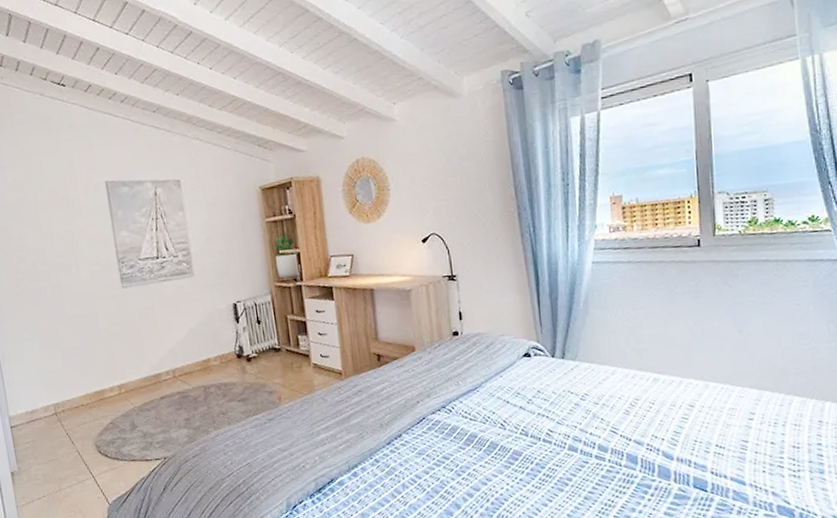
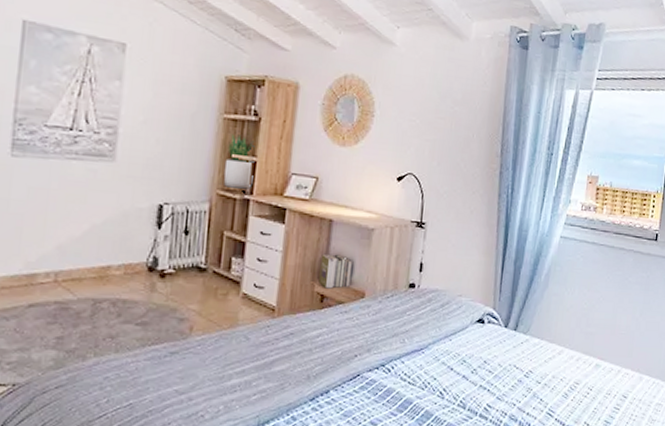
books: none [370,317,400,349] -> present [318,254,352,289]

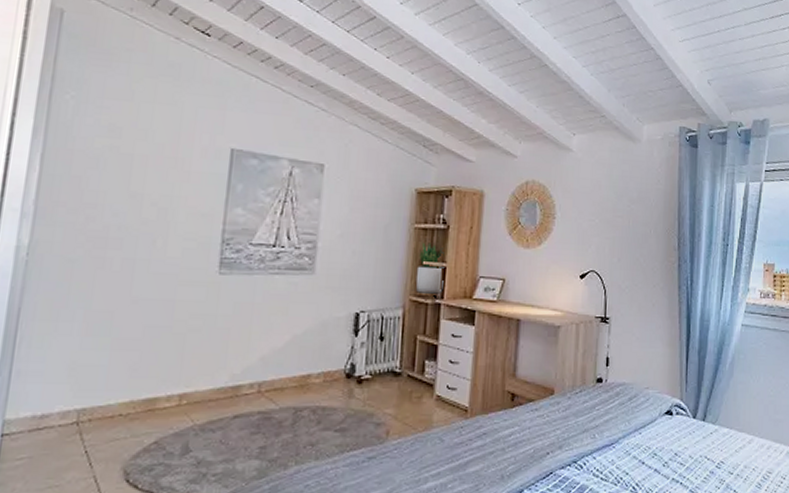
books: present [318,254,352,289] -> none [509,352,540,387]

